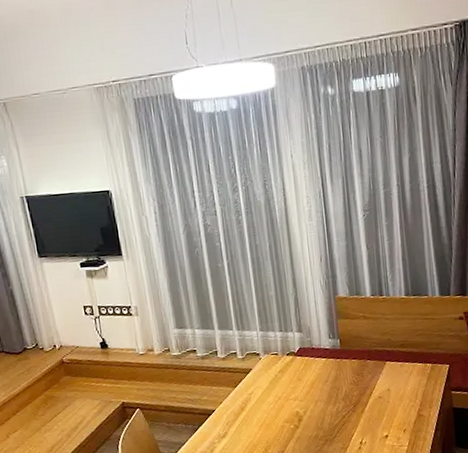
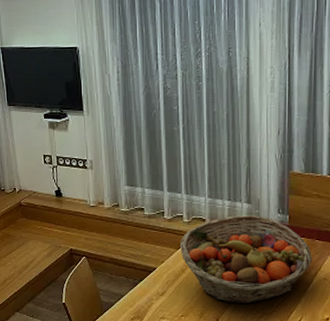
fruit basket: none [237,343,367,435] -> present [180,215,313,304]

